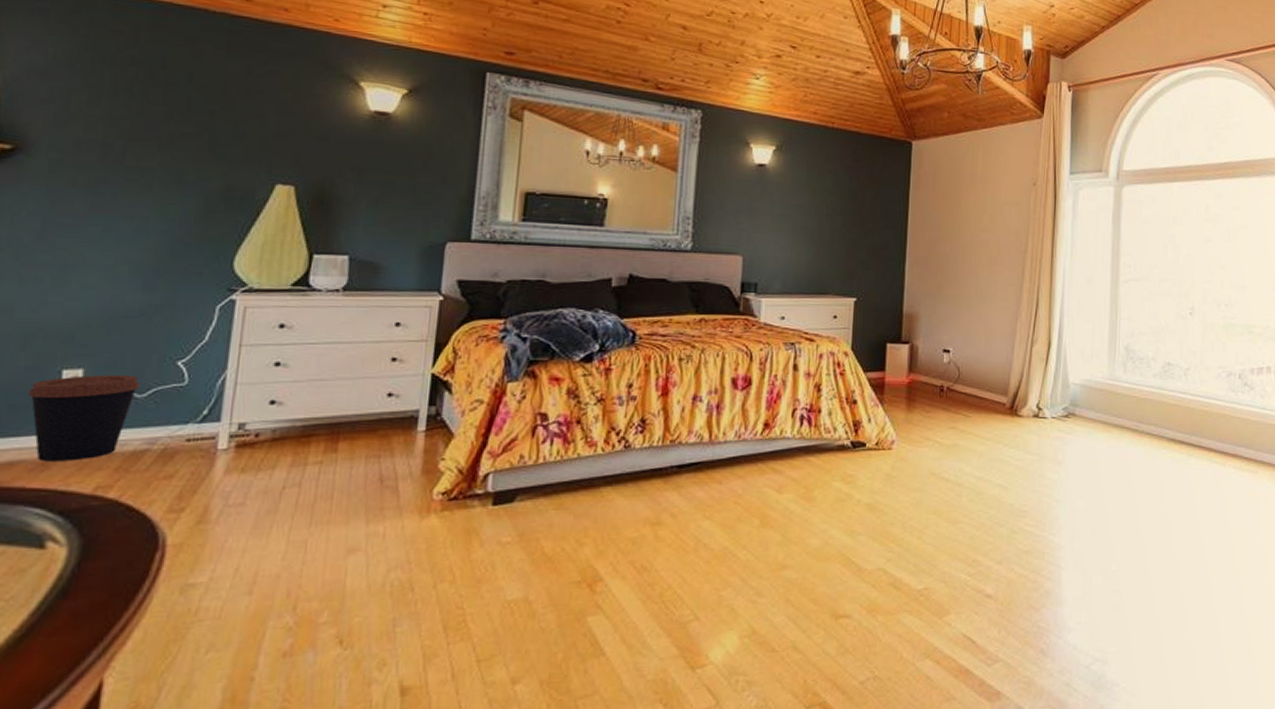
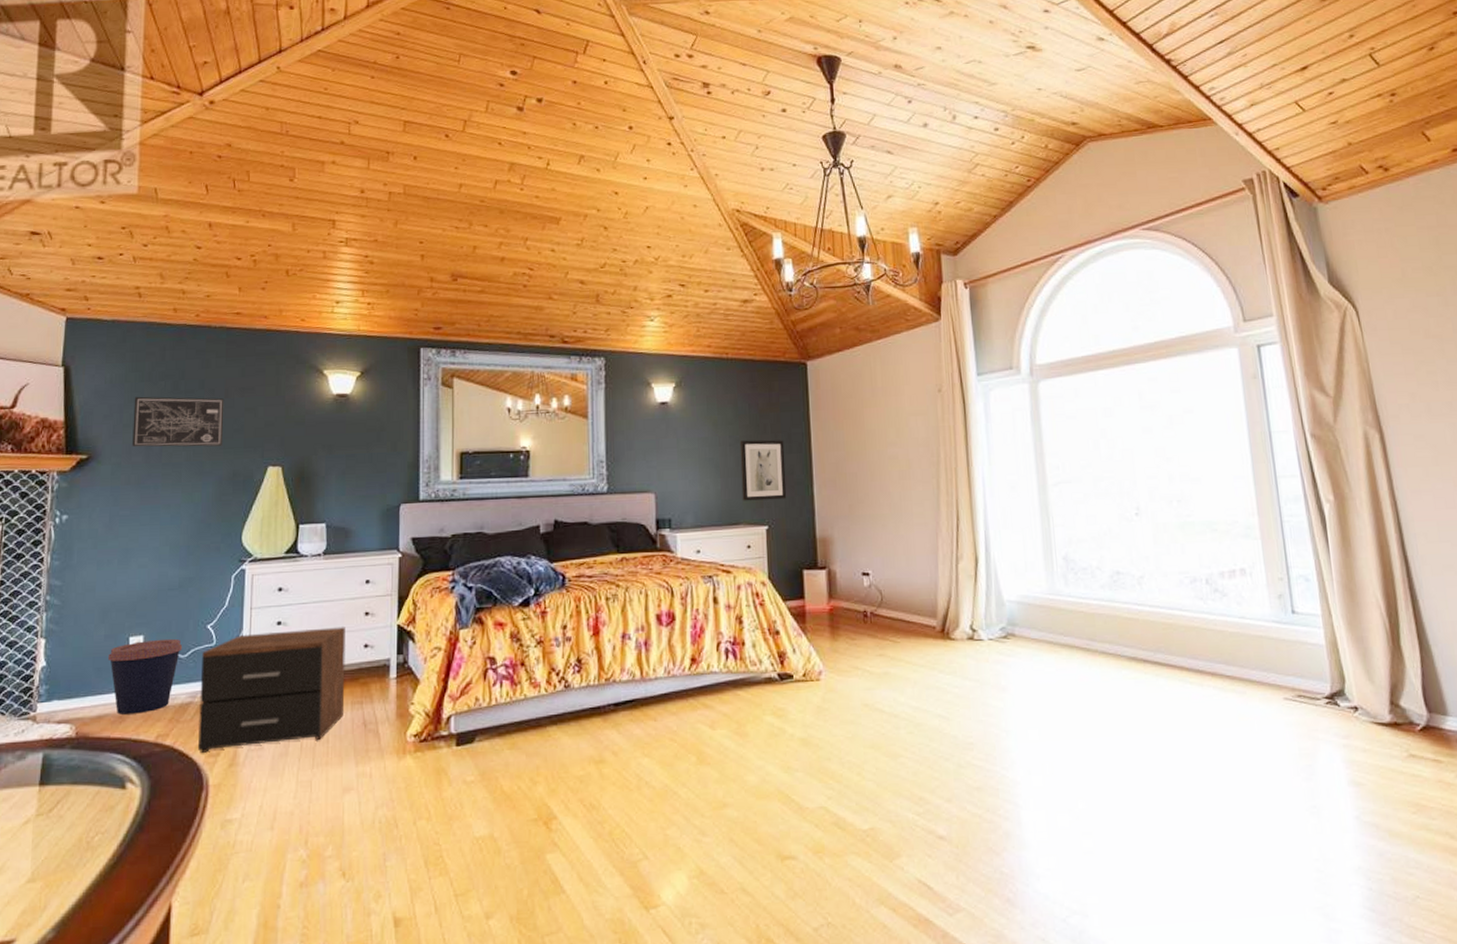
wall art: none [82,81,221,154] -> present [132,396,225,447]
nightstand: none [154,372,365,508] -> present [198,627,345,753]
wall art: none [833,211,881,273] -> present [739,439,787,501]

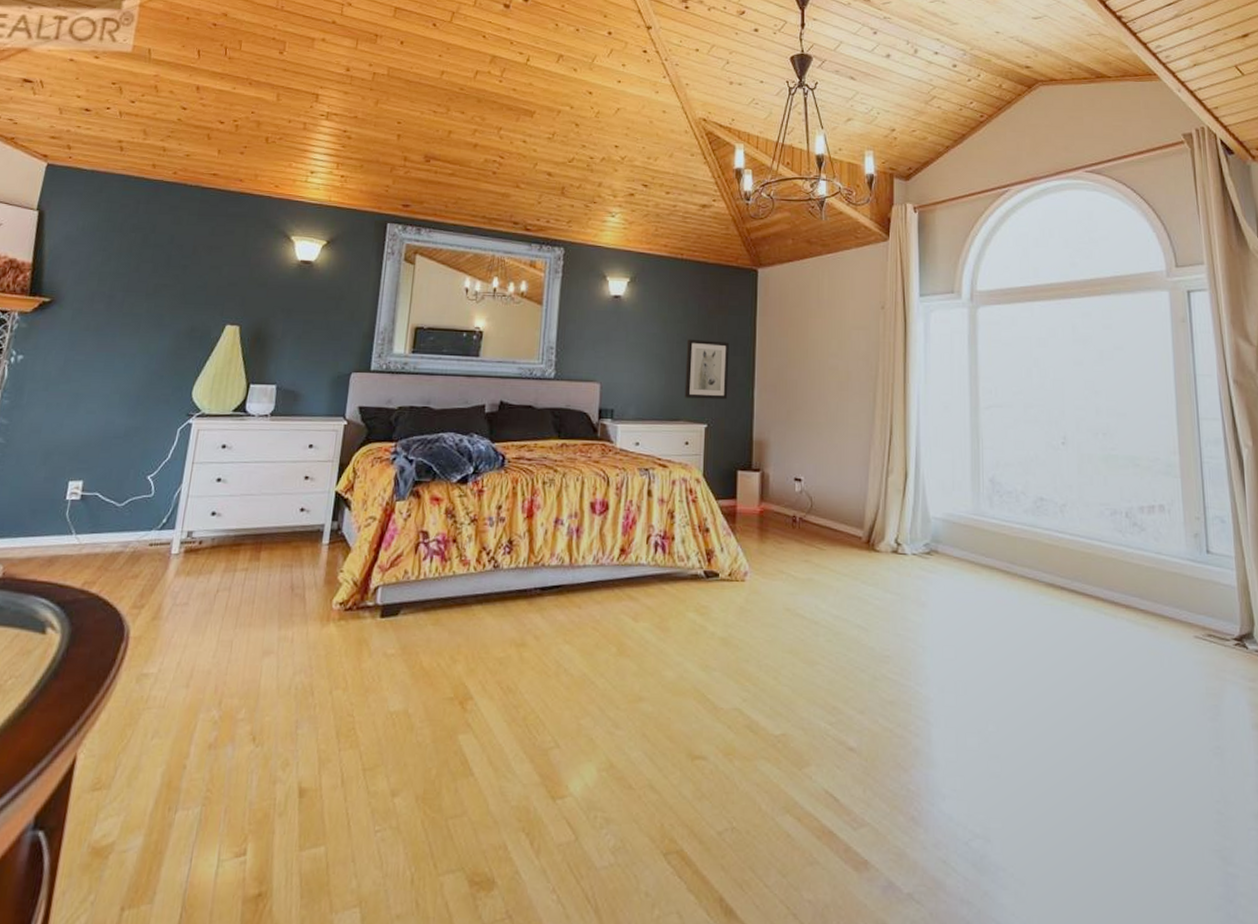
coffee cup: present [108,638,183,715] -> none [45,486,121,559]
wall art: present [132,396,225,447] -> none [95,246,191,301]
nightstand: present [198,627,345,753] -> none [123,488,284,604]

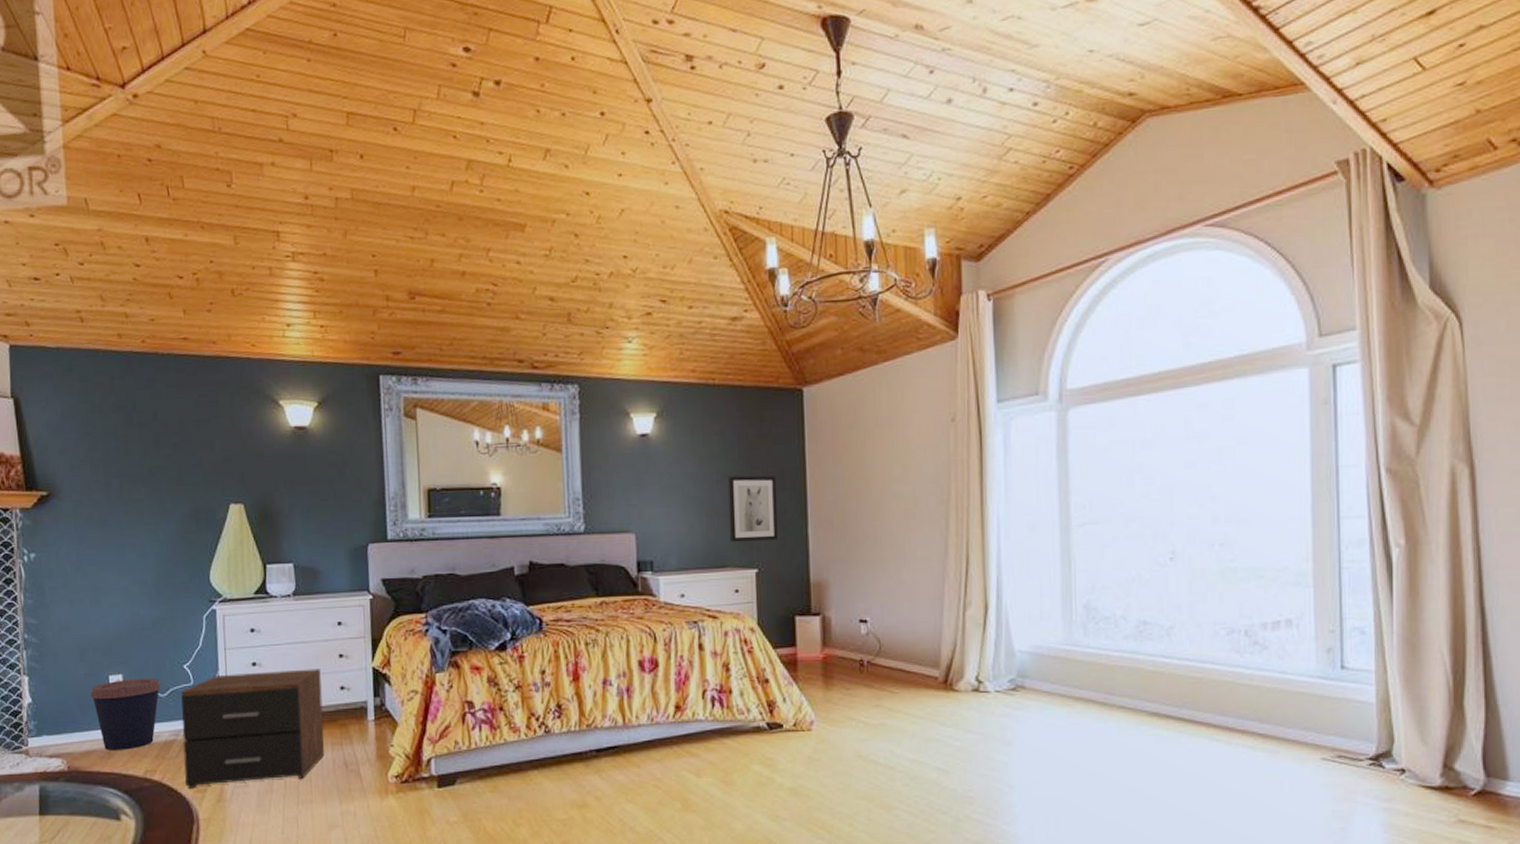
coffee cup: none [45,486,121,559] -> present [90,678,162,750]
nightstand: none [123,488,284,604] -> present [181,669,325,788]

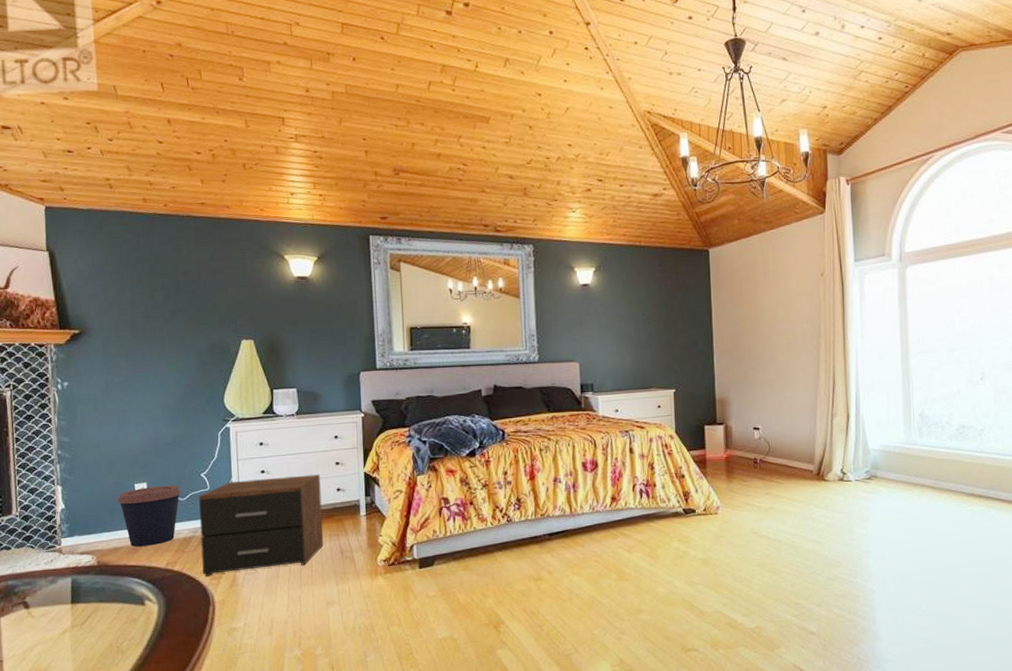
wall art: present [727,475,779,542] -> none [651,316,691,369]

